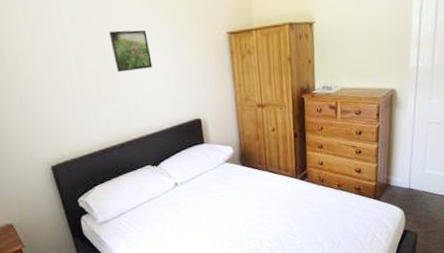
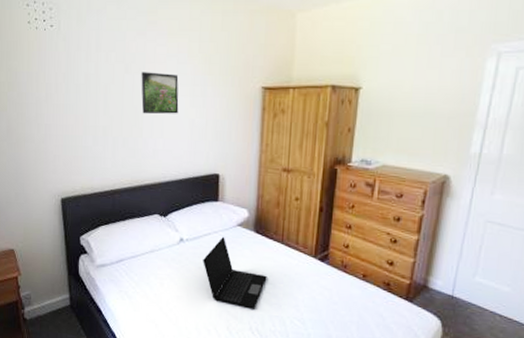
laptop: none [199,174,258,233] -> present [203,236,267,309]

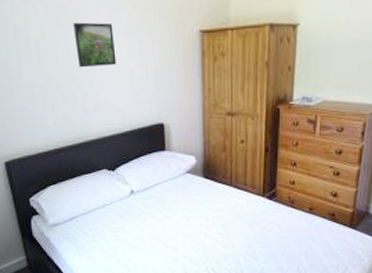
laptop: present [203,236,267,309] -> none [155,184,219,251]

